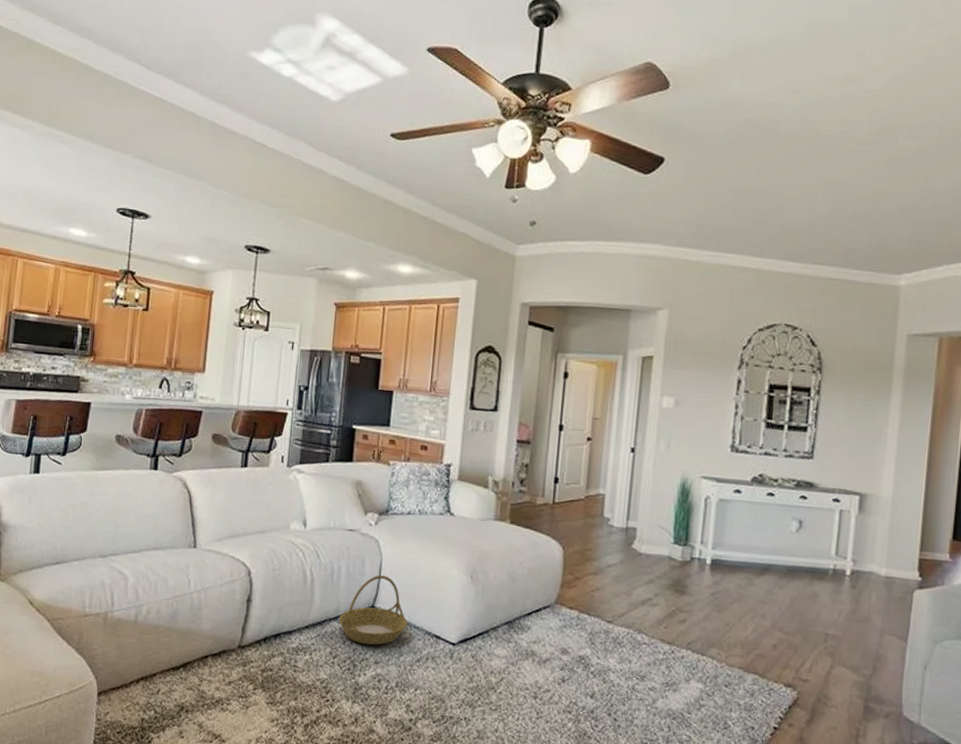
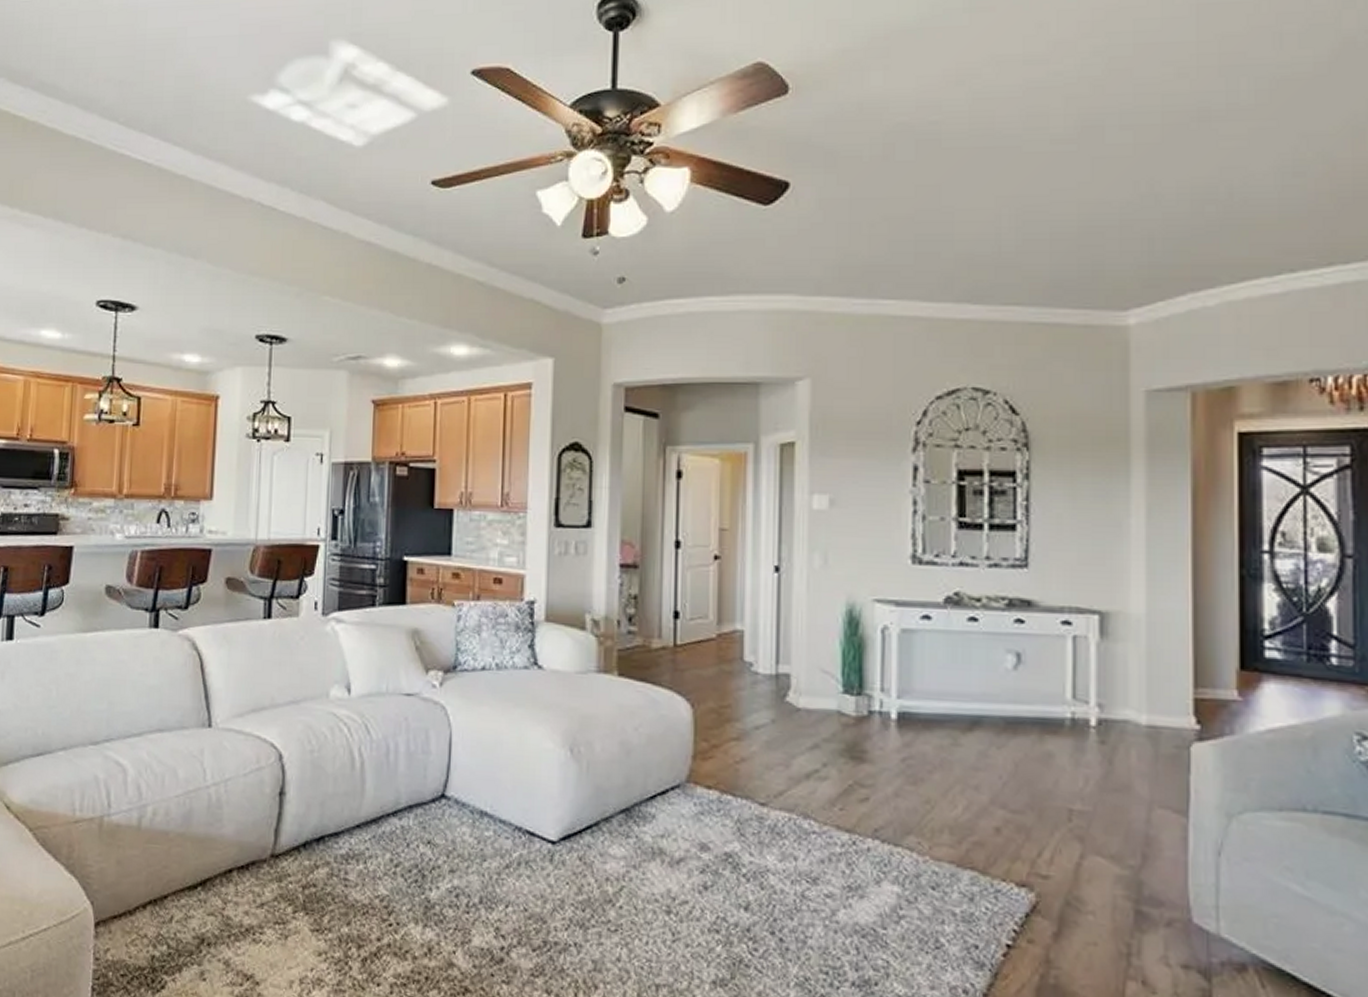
basket: present [338,575,408,645] -> none [399,752,490,848]

